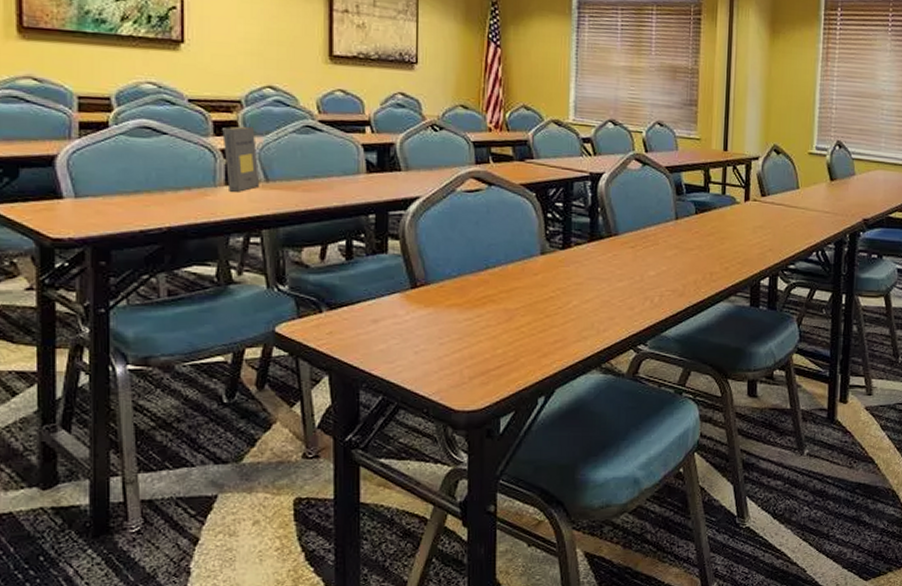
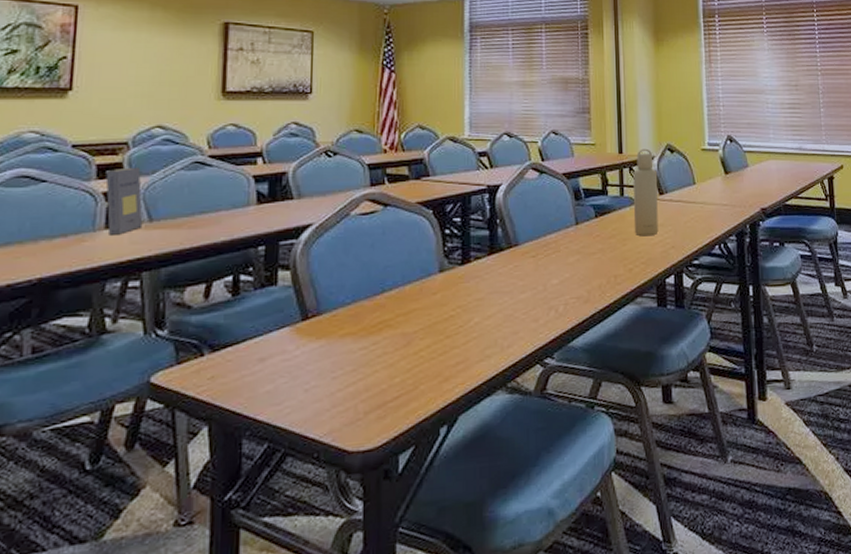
bottle: none [733,147,762,237] -> present [633,148,659,237]

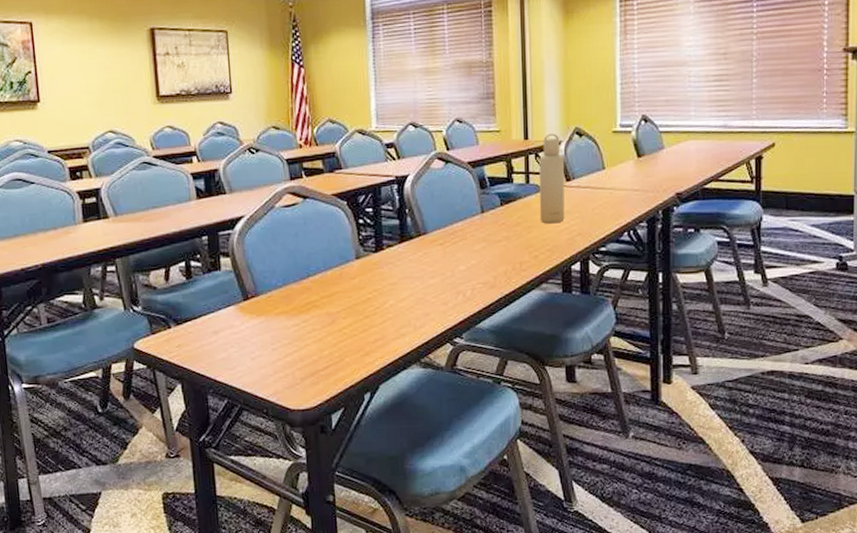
book: present [105,167,143,237] -> none [76,168,111,229]

